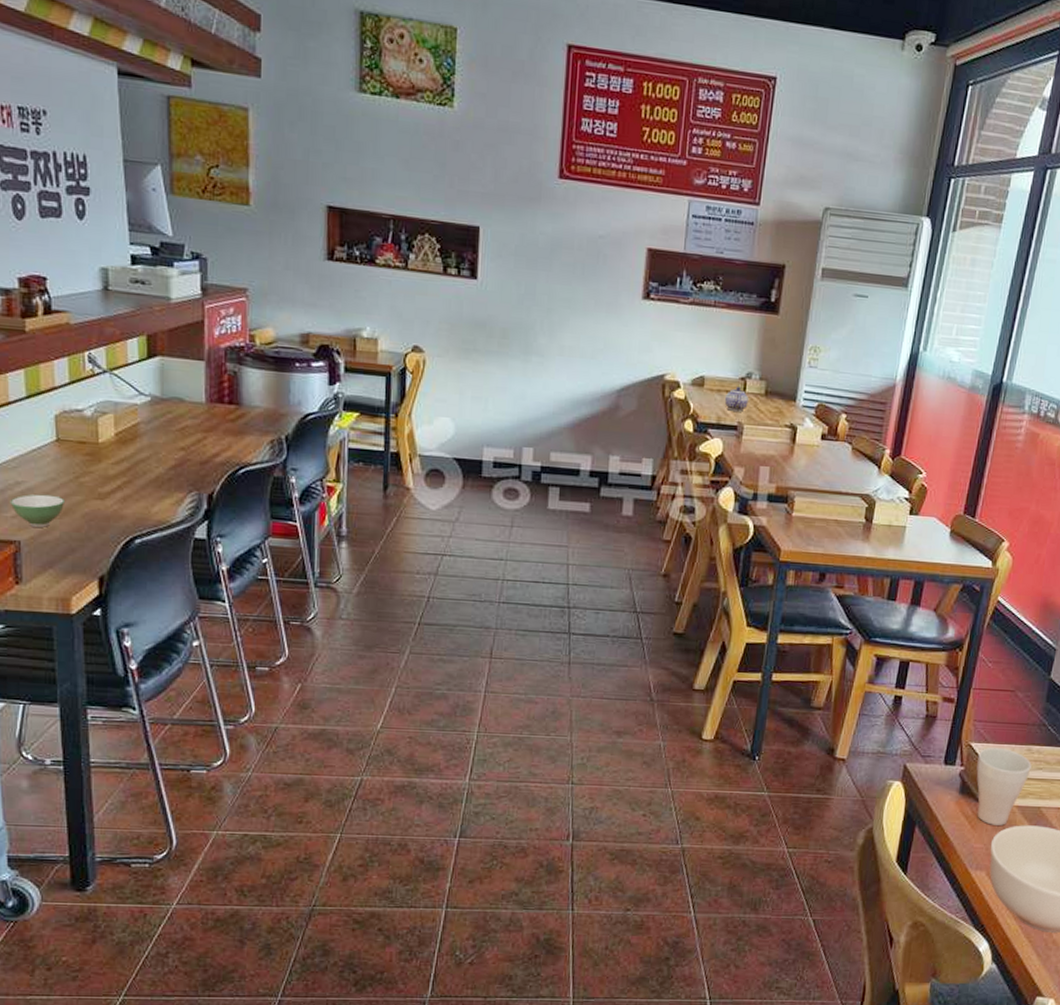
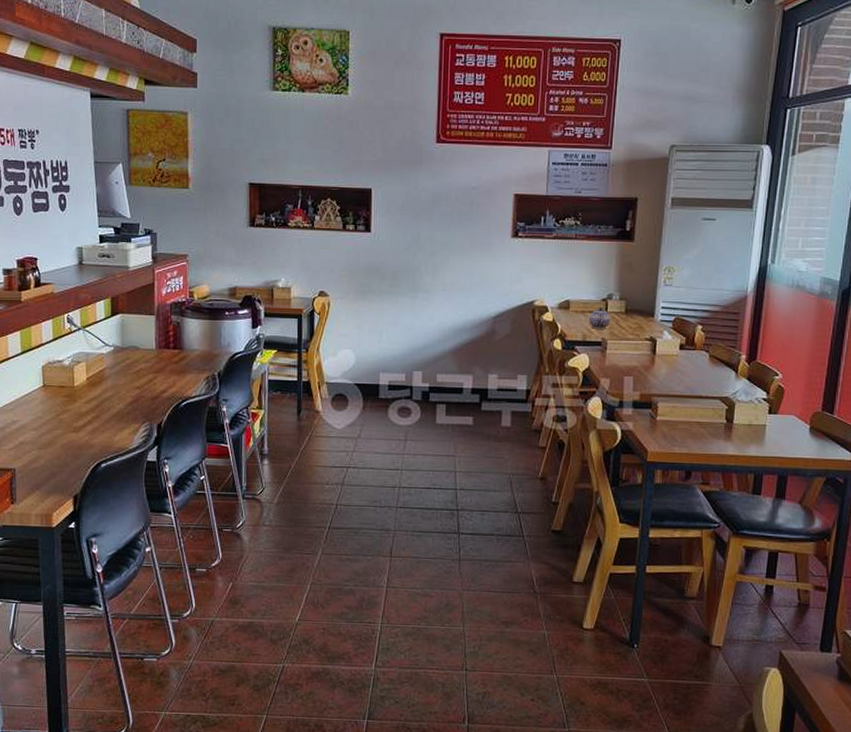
bowl: present [10,494,66,528] -> none [8,430,49,458]

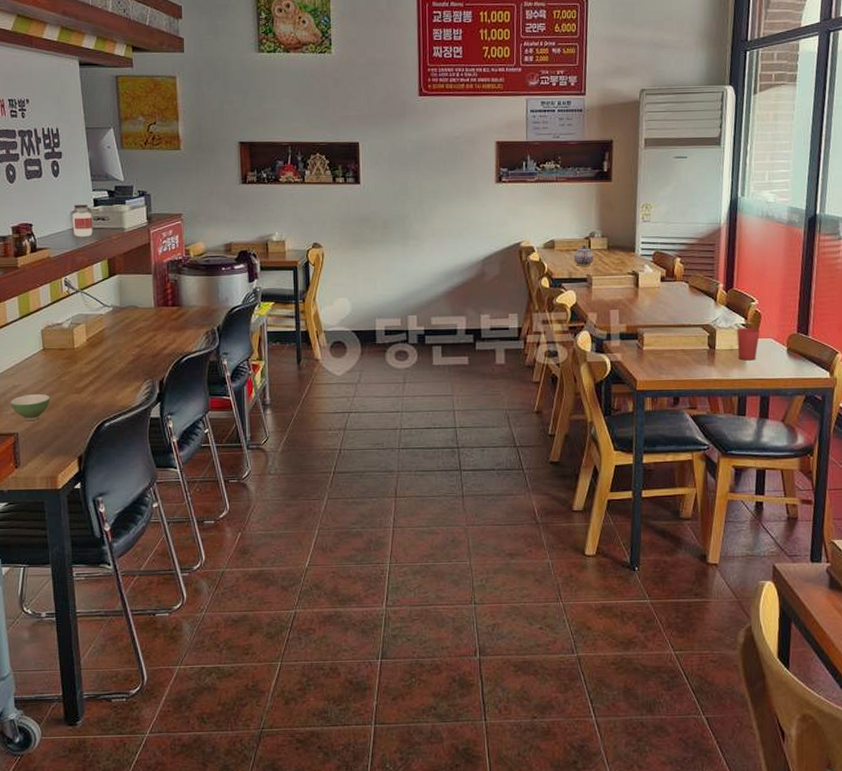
bowl: none [8,430,49,458] -> present [9,393,51,421]
jar: none [77,240,98,274] -> present [72,204,93,237]
cup: none [756,403,782,438] -> present [737,328,760,361]

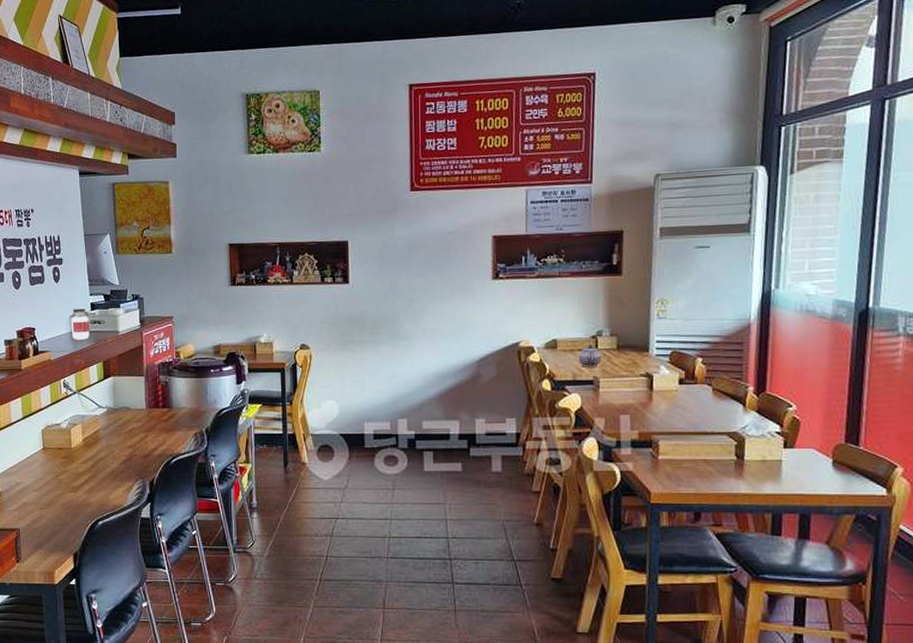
bowl: present [9,393,51,421] -> none [12,491,50,518]
cup: present [737,328,760,361] -> none [770,436,799,474]

